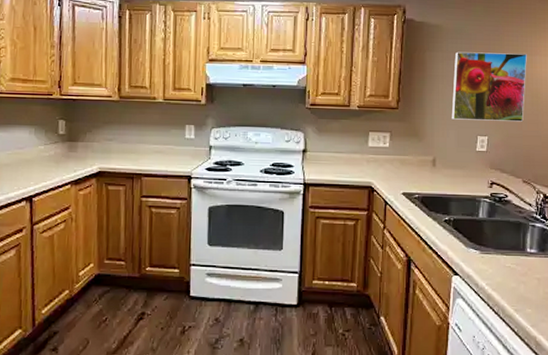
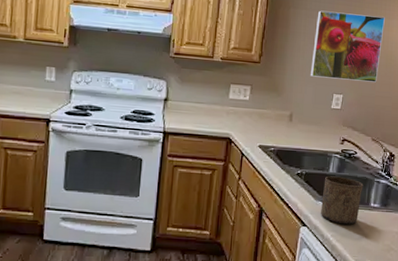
cup: none [473,221,517,272] -> present [321,176,364,225]

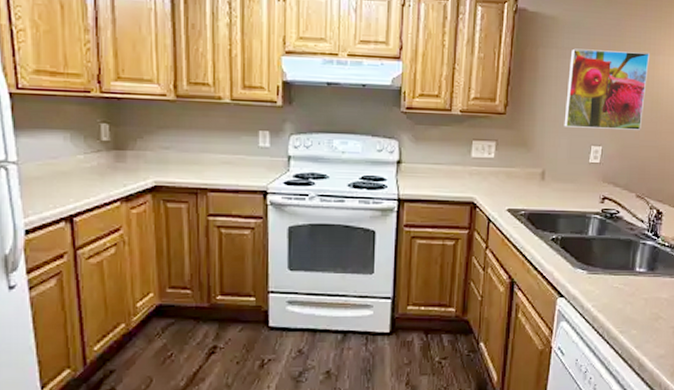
cup: present [321,176,364,225] -> none [580,239,627,293]

